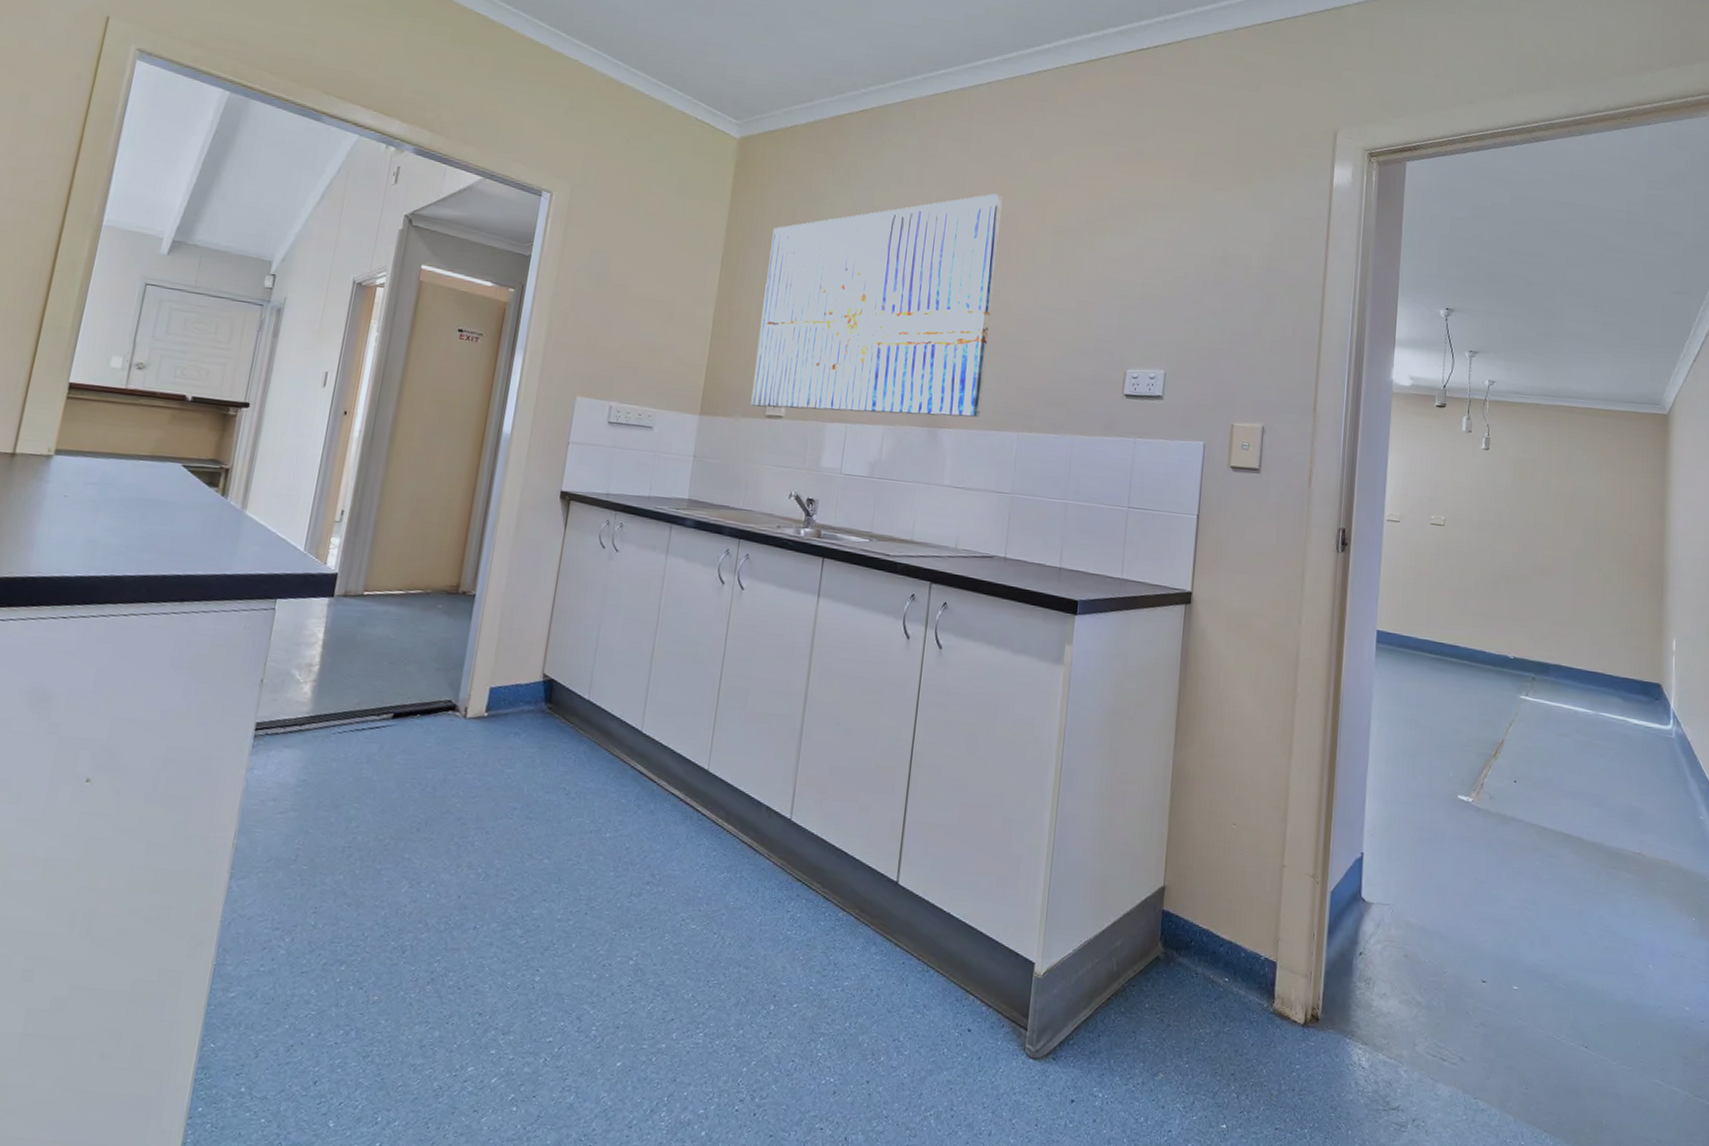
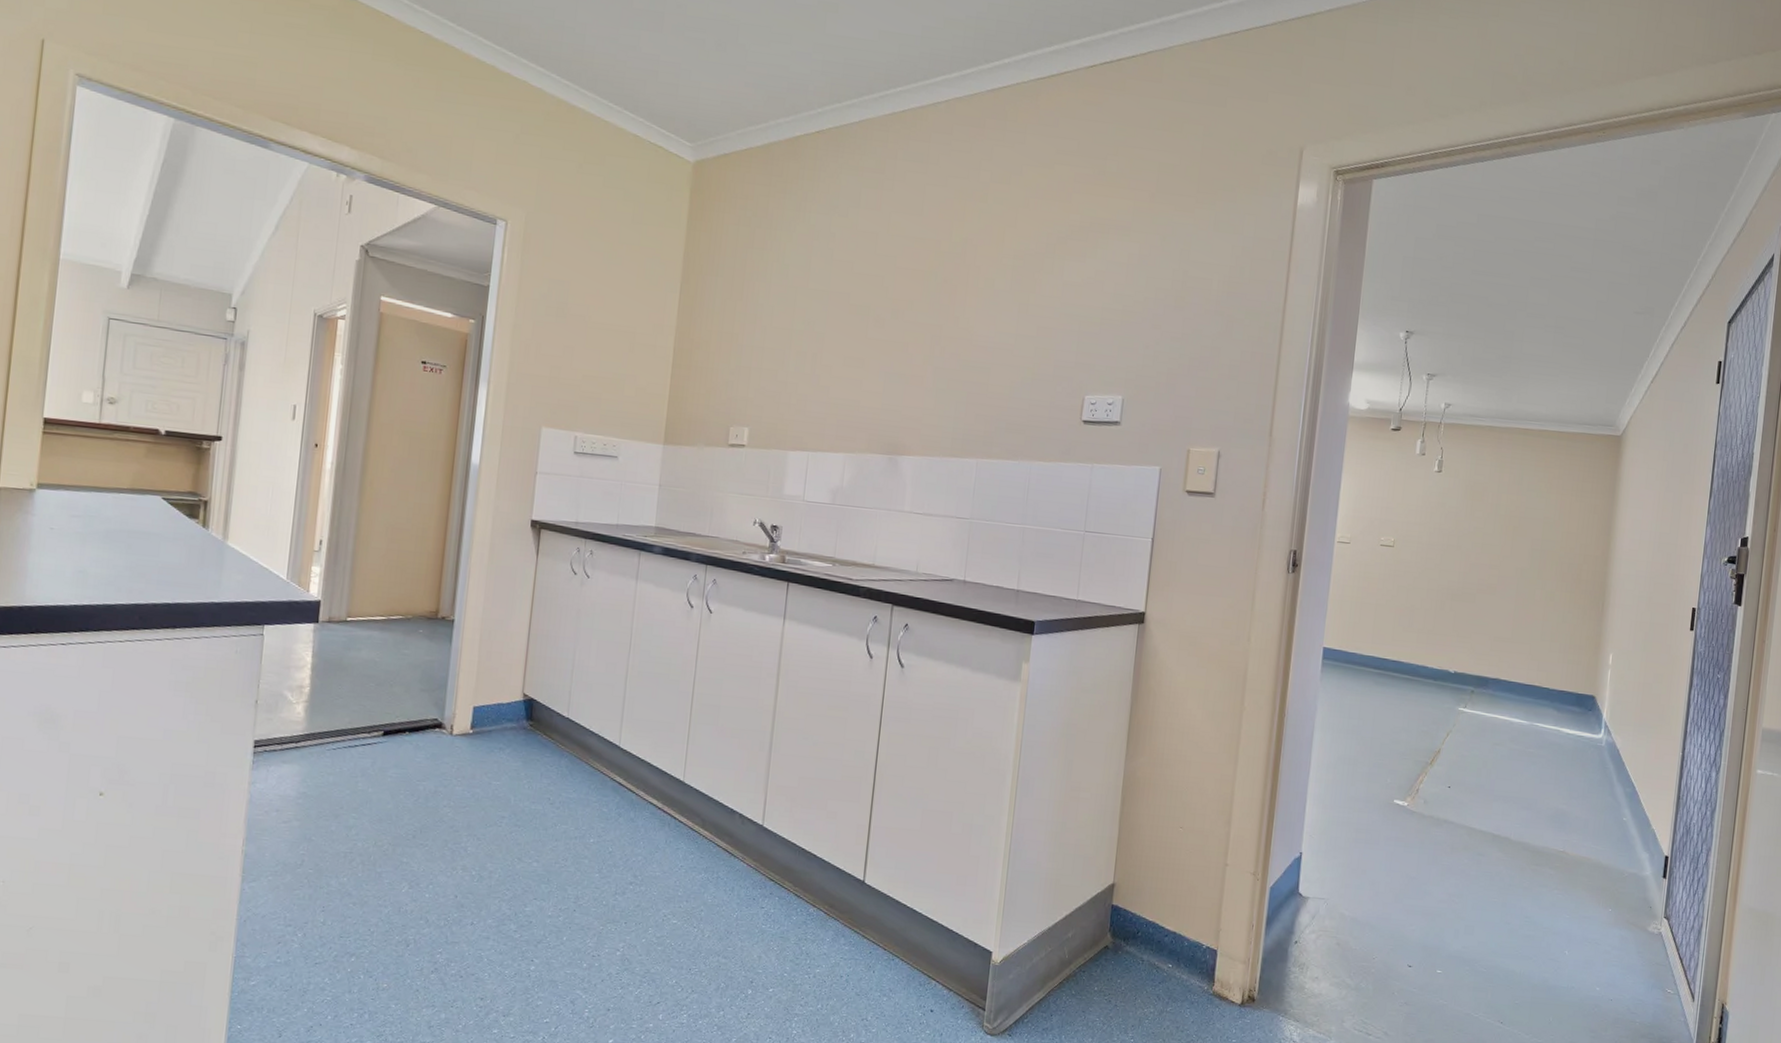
wall art: present [751,193,1003,418] -> none [713,217,962,445]

